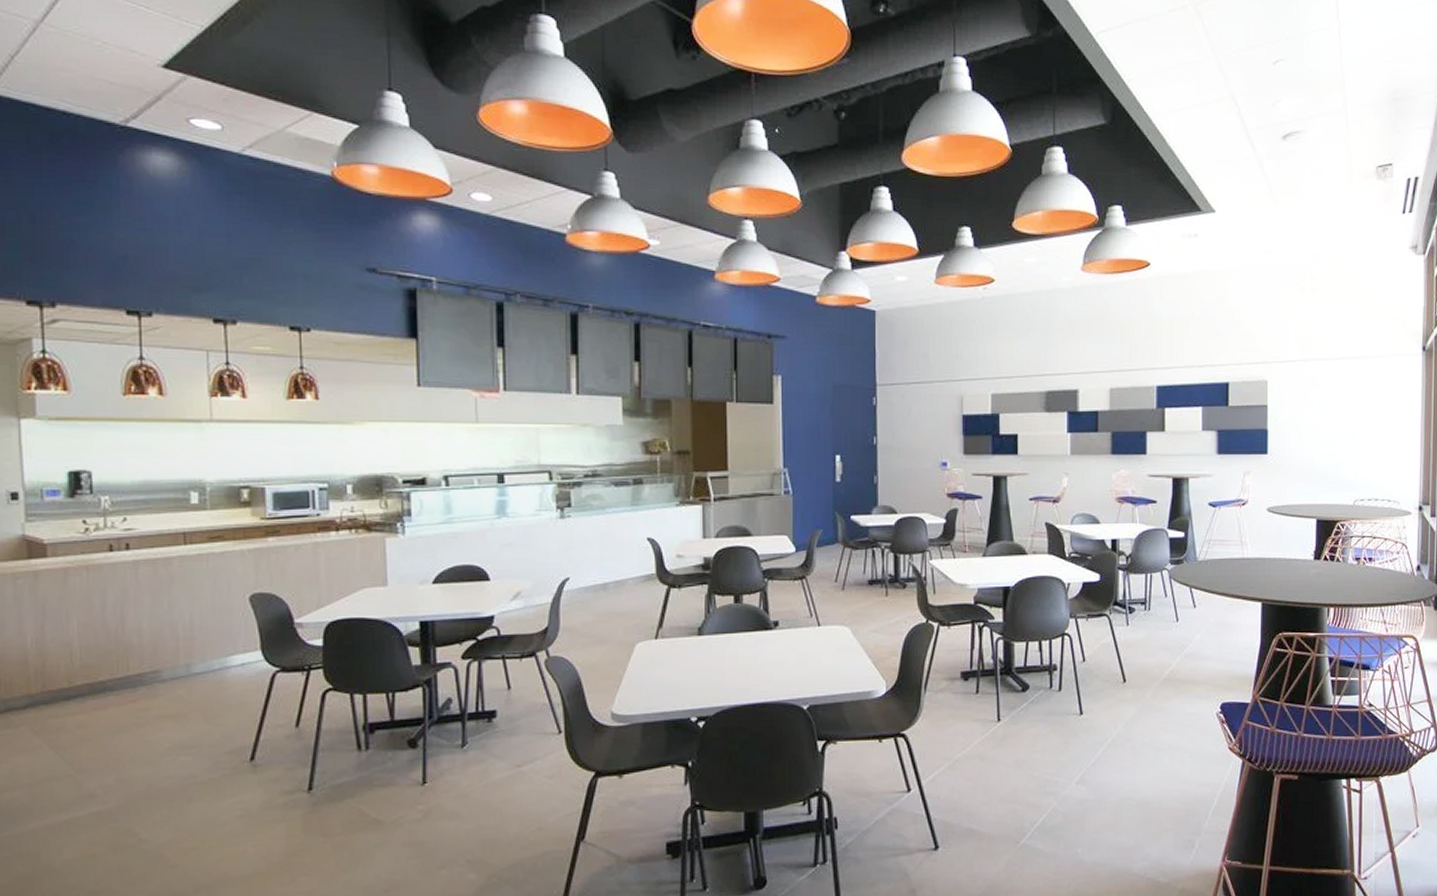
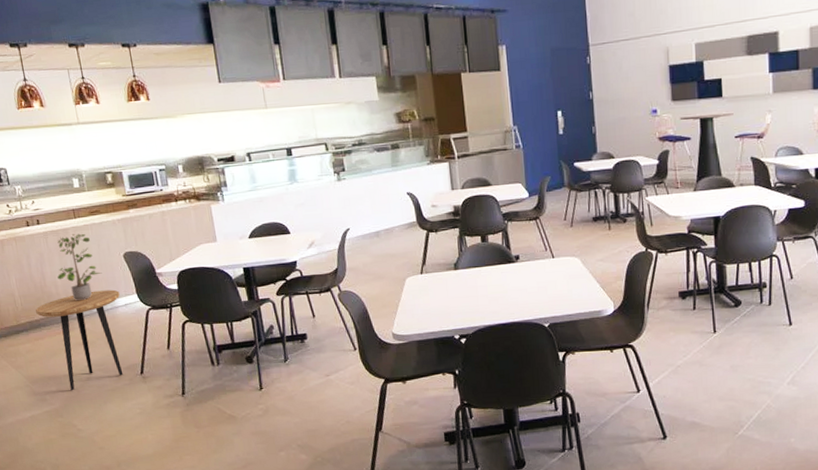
side table: none [102,643,236,784] -> present [35,289,123,391]
potted plant: none [144,565,214,657] -> present [57,233,102,301]

